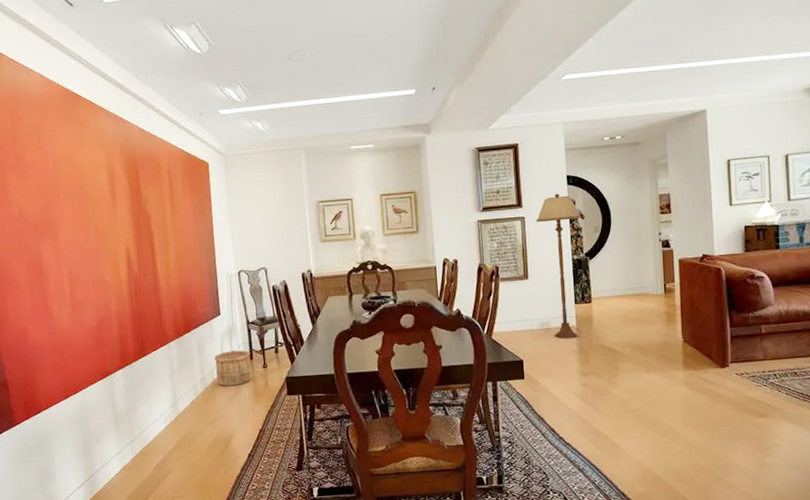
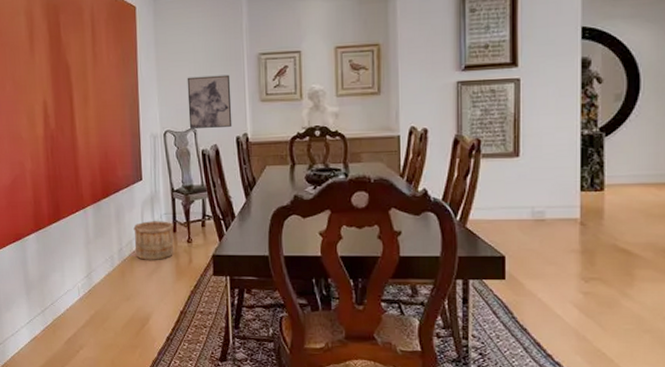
wall art: none [256,220,298,268] -> present [187,74,233,128]
floor lamp: present [536,193,582,339] -> none [535,50,599,234]

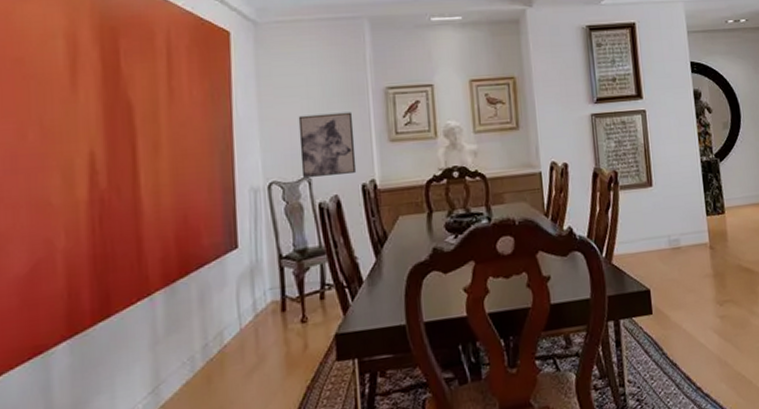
wooden bucket: present [133,221,174,260] -> none [225,298,283,356]

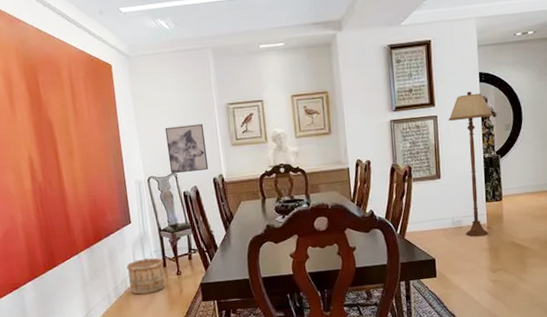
wooden bucket: none [225,298,283,356] -> present [126,258,165,295]
floor lamp: none [658,83,712,260] -> present [448,91,494,237]

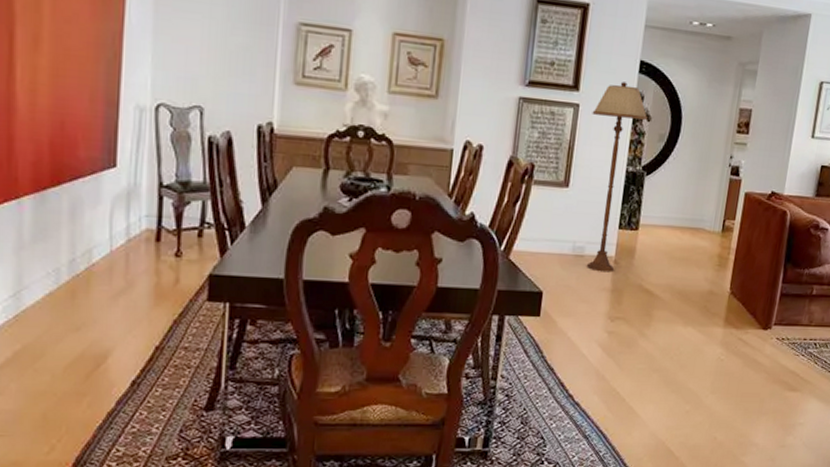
wooden bucket: present [126,258,165,295] -> none [95,223,158,278]
wall art: present [164,123,209,173] -> none [194,36,258,111]

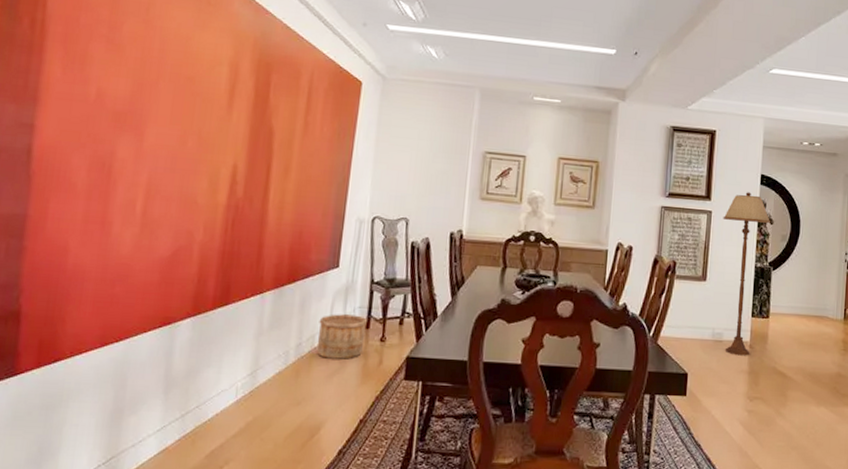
wooden bucket: none [95,223,158,278] -> present [317,314,368,360]

